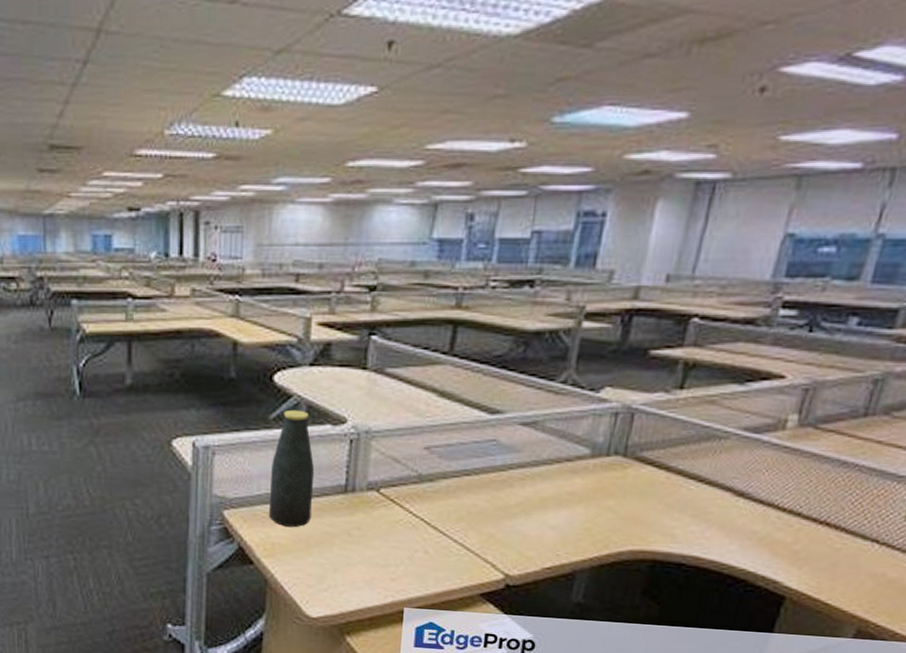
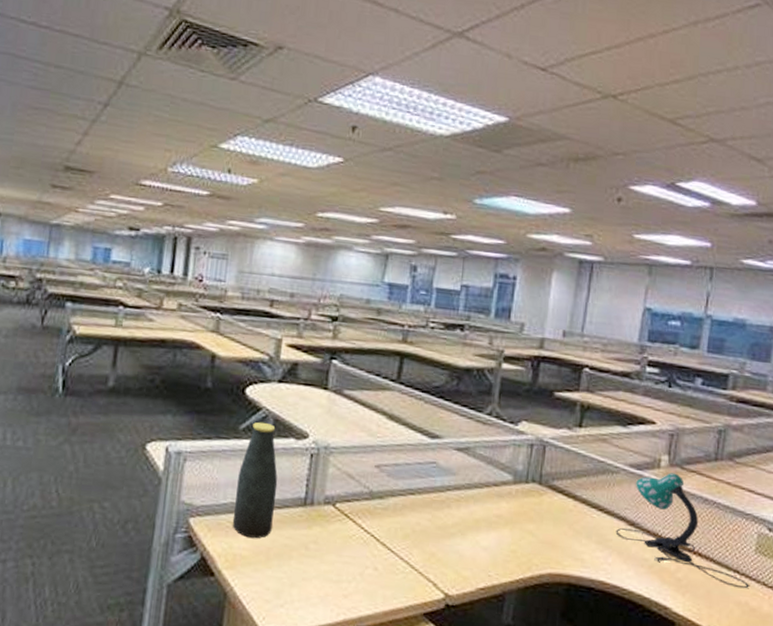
desk lamp: none [718,434,891,559] -> present [615,472,749,589]

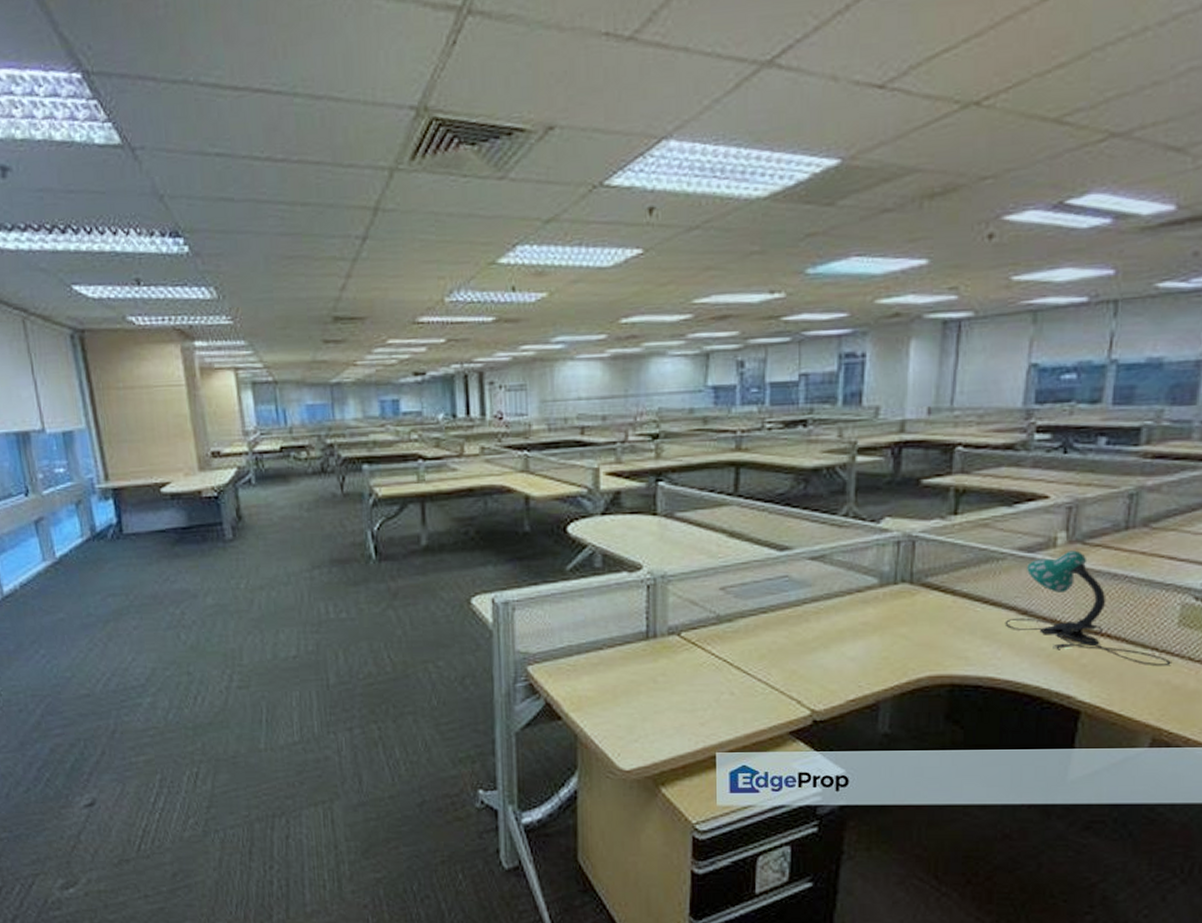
bottle: present [232,422,278,538] -> none [572,559,616,678]

